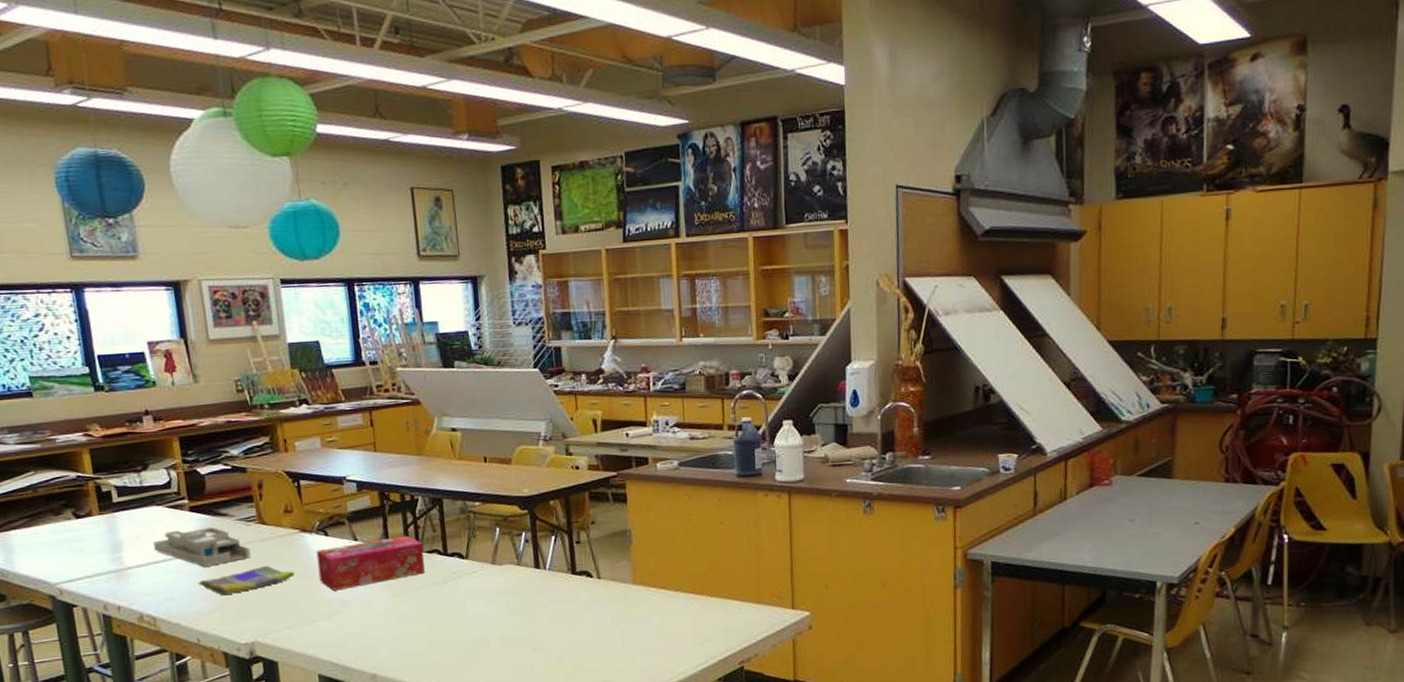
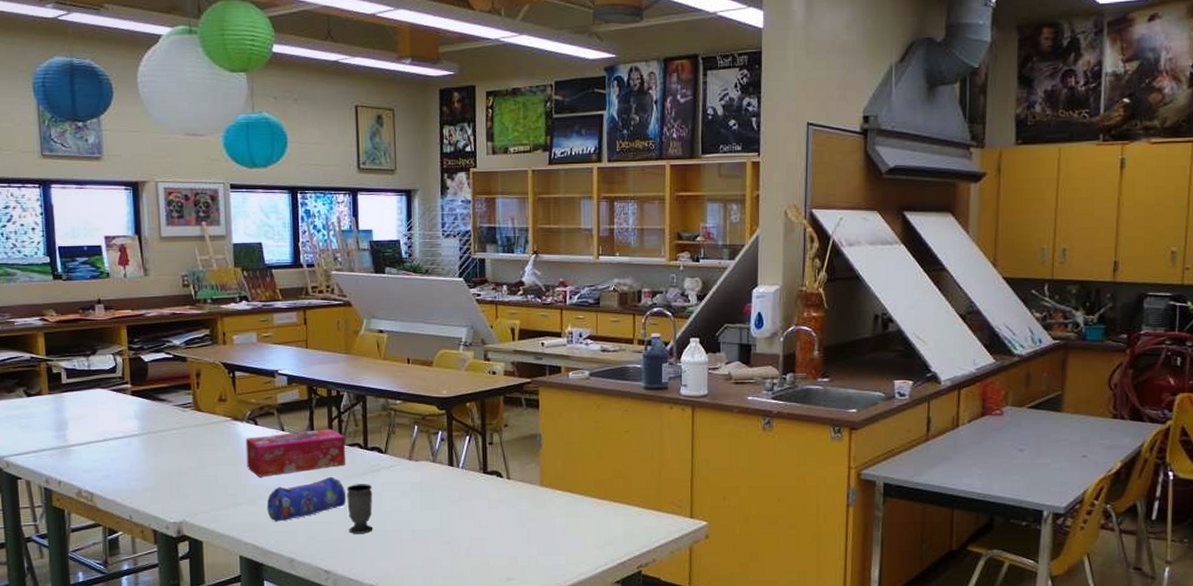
desk organizer: present [153,527,251,567] -> none [96,411,185,448]
dish towel: present [197,565,295,596] -> none [133,449,225,476]
pencil case: none [343,586,429,637] -> present [266,477,347,522]
cup: none [427,592,459,645] -> present [346,484,373,534]

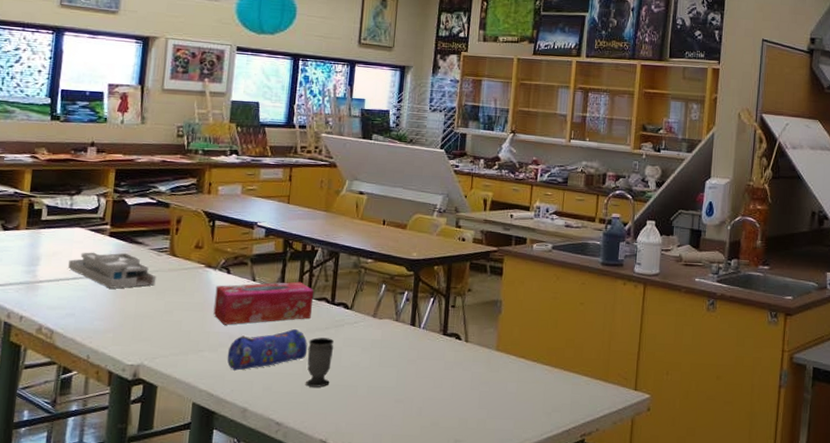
desk organizer: none [96,411,185,448] -> present [68,252,156,289]

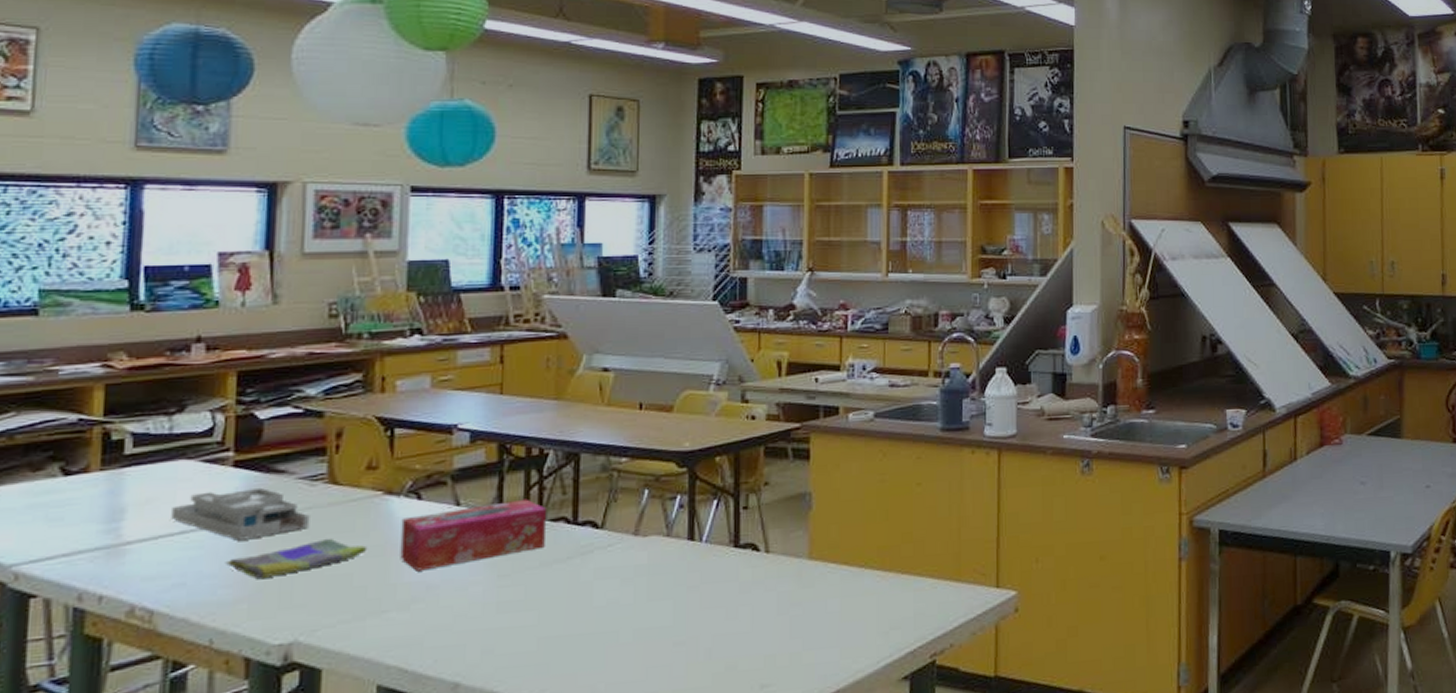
dish towel: none [100,294,192,318] -> present [225,538,368,580]
pencil case: present [227,329,308,371] -> none [424,565,544,633]
cup: present [305,337,334,387] -> none [542,571,581,641]

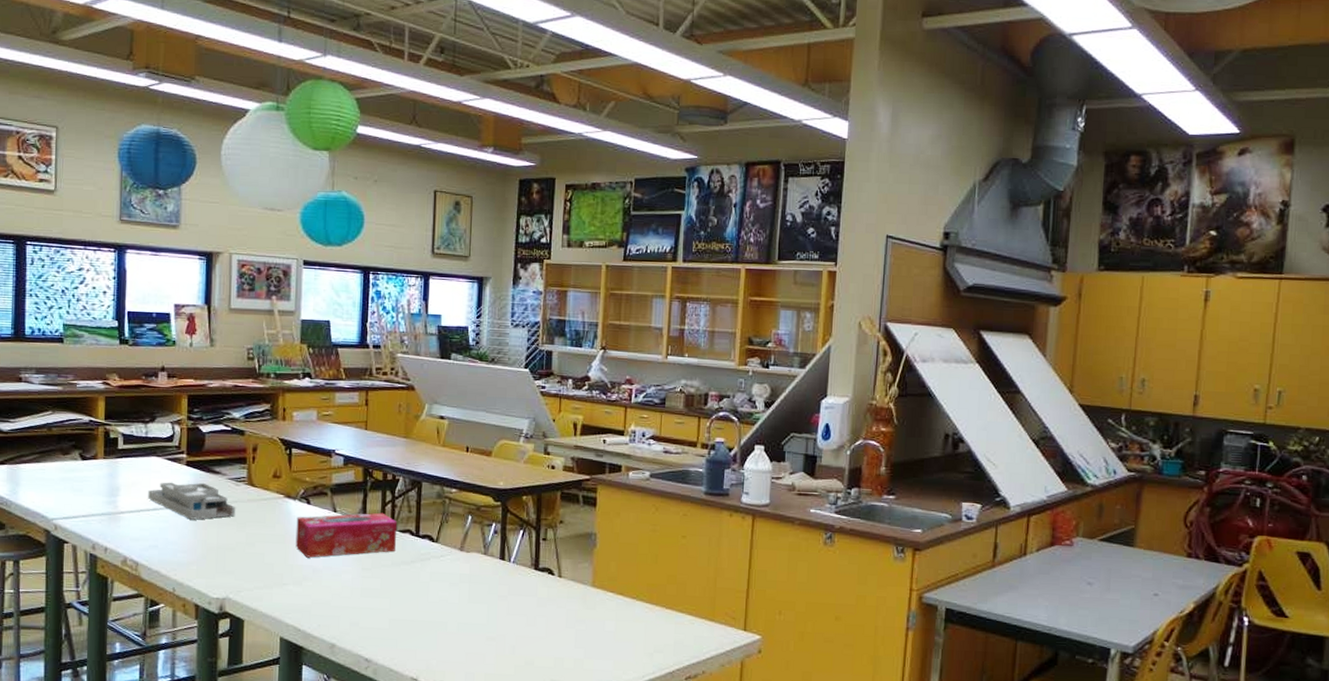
dish towel: present [225,538,368,580] -> none [182,525,274,550]

